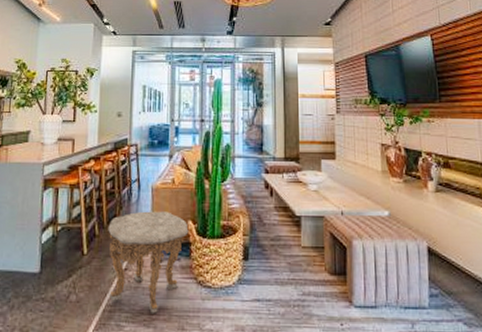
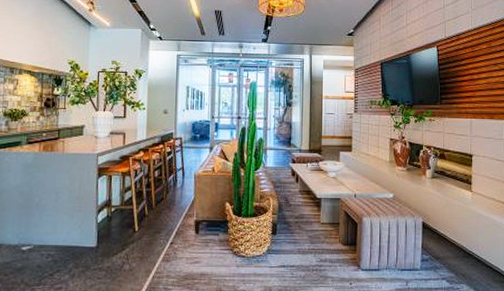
side table: present [108,211,189,314] -> none [156,195,226,279]

